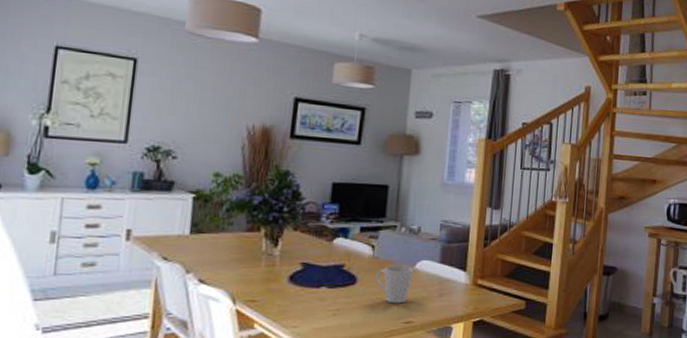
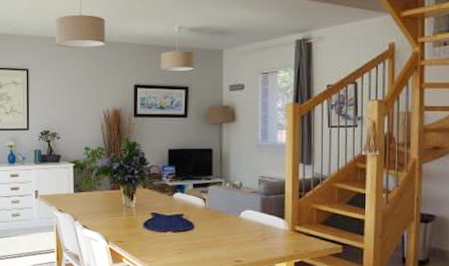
mug: present [375,265,414,304] -> none [208,214,239,246]

